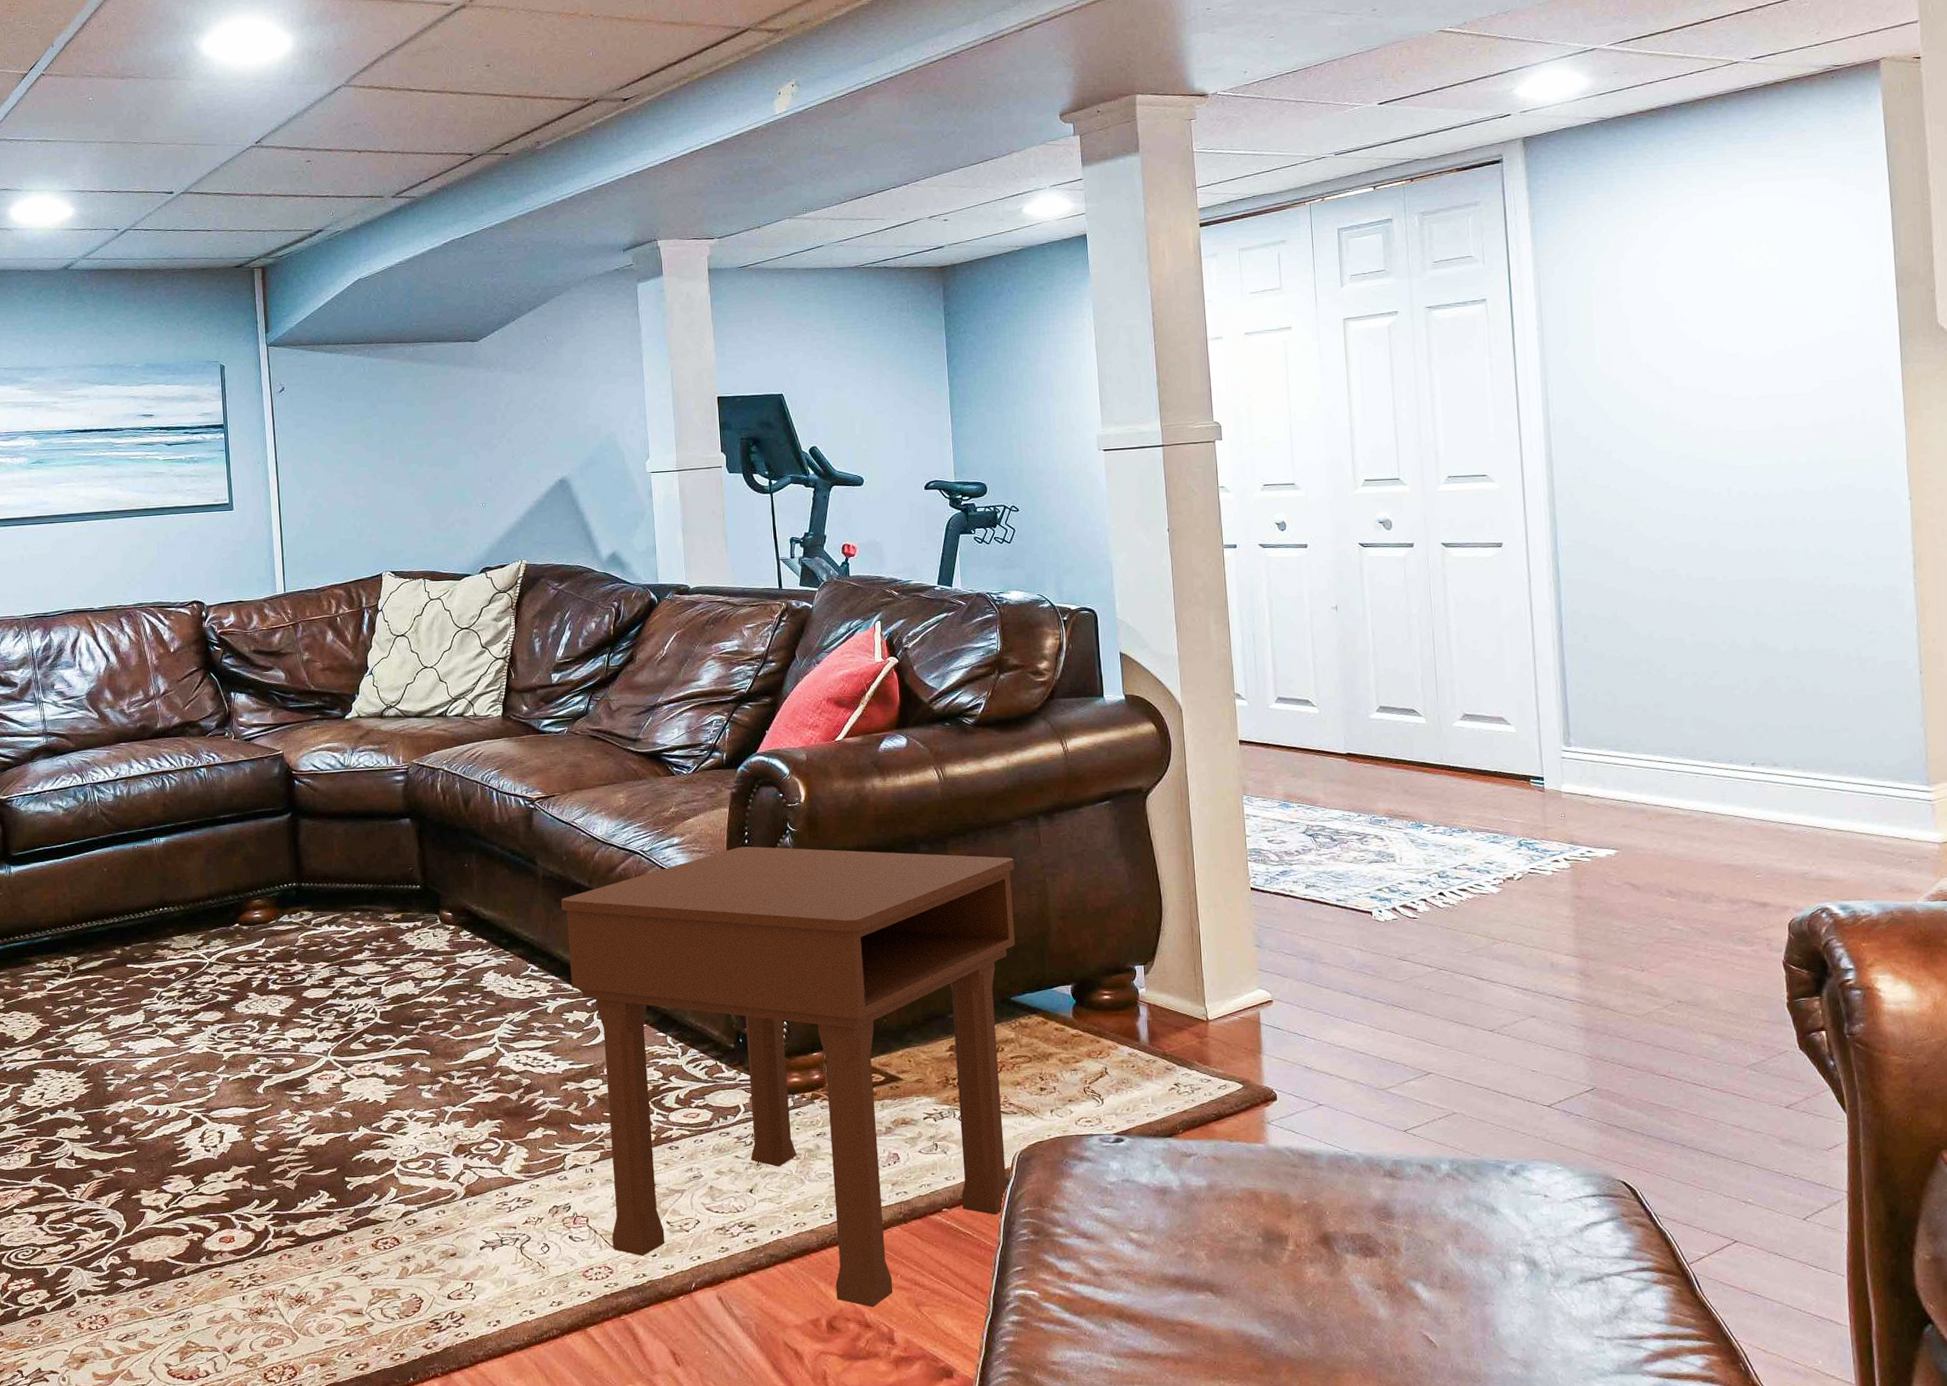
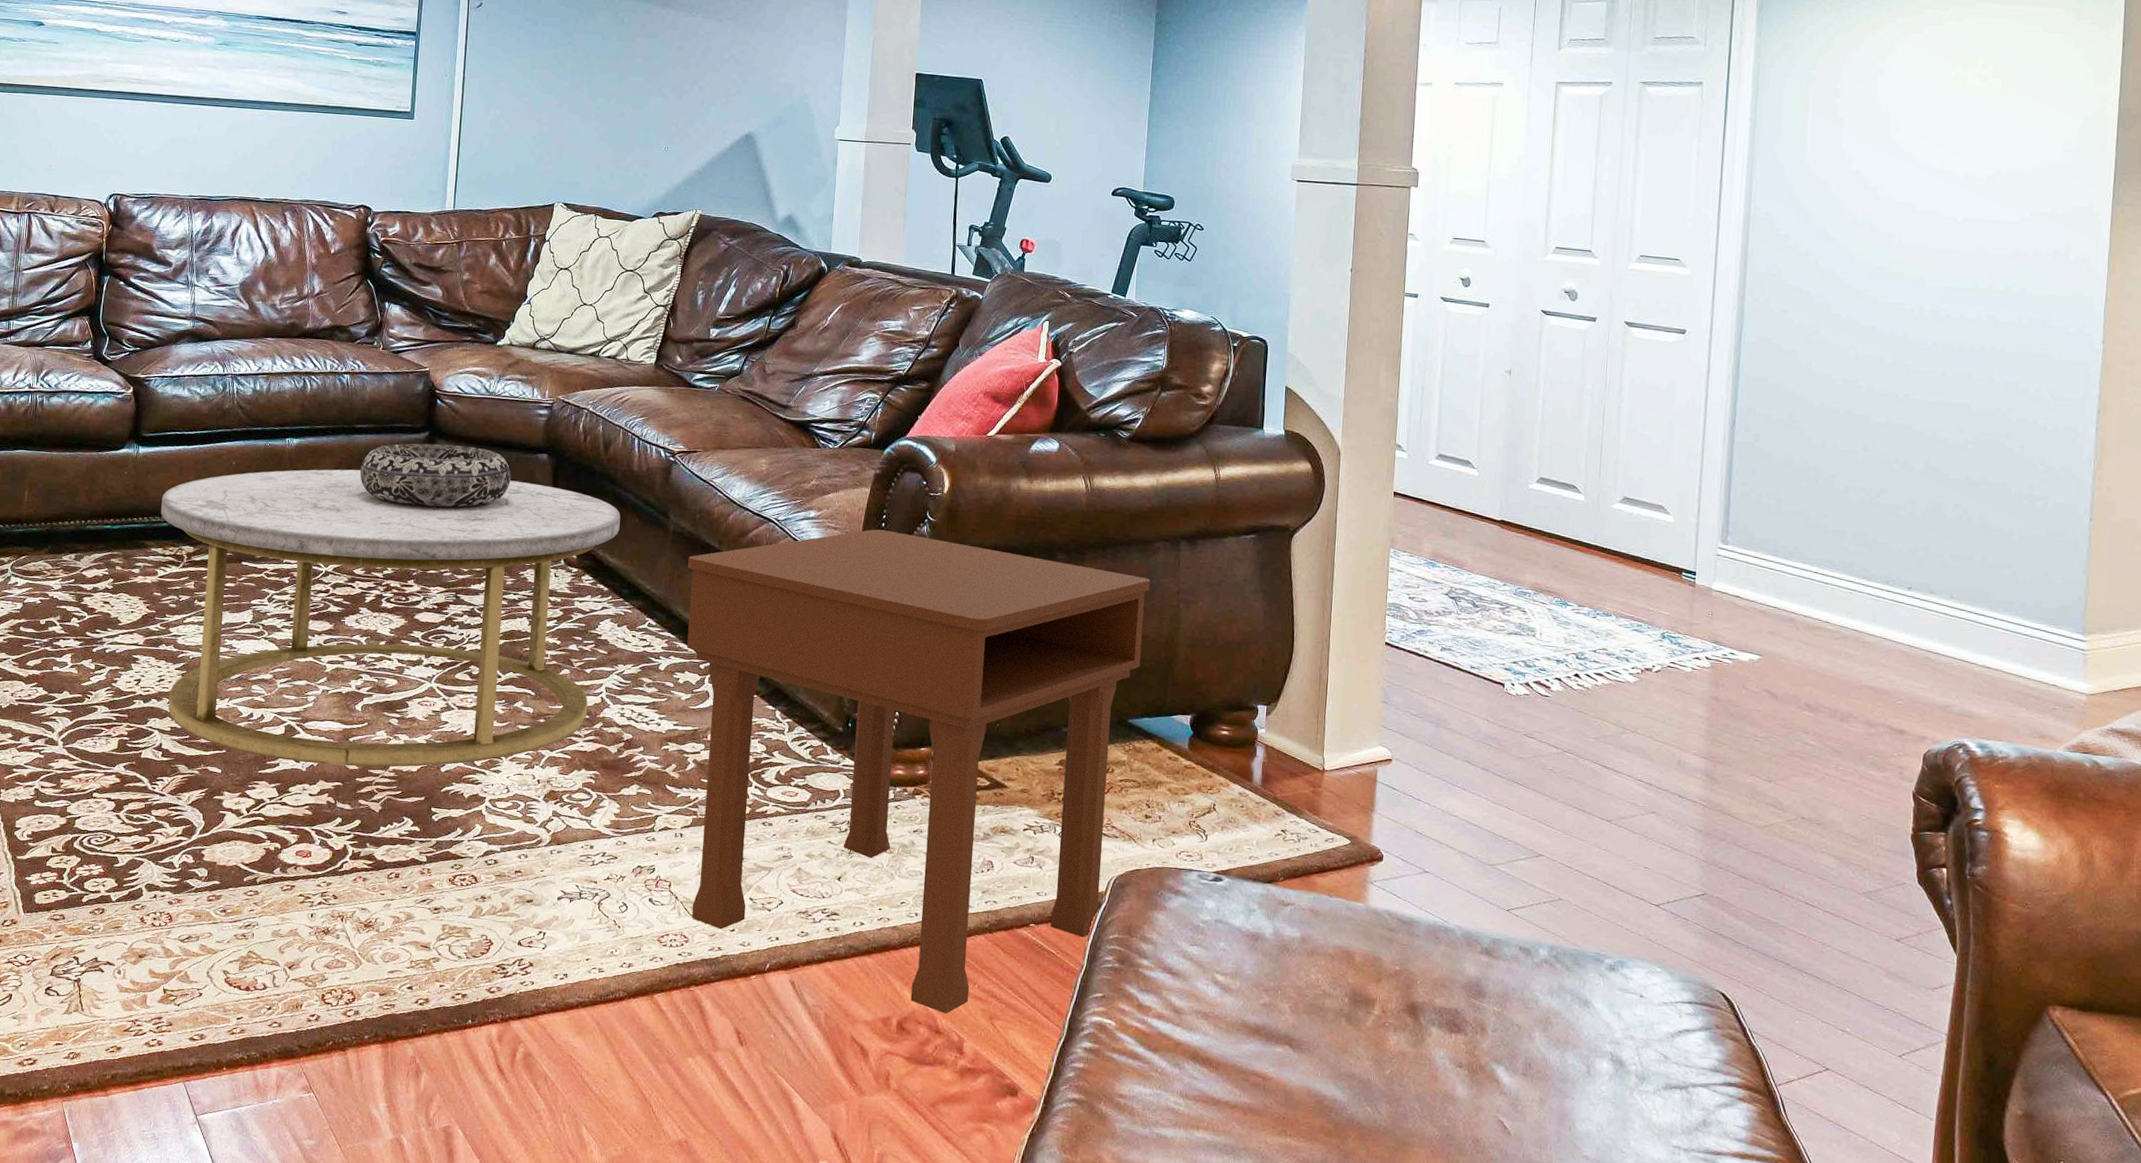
coffee table: none [40,848,490,1152] -> present [160,469,621,767]
decorative bowl: none [229,821,378,887] -> present [359,443,511,508]

